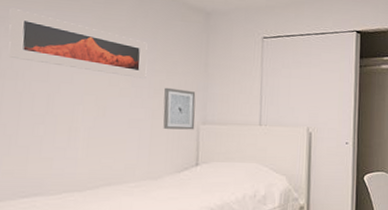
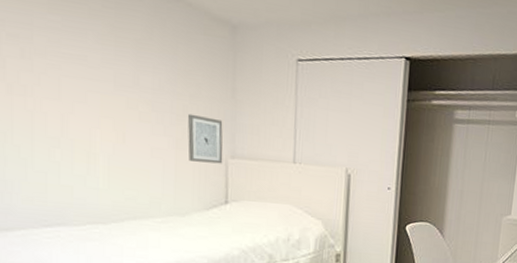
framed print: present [9,8,148,78] -> none [9,9,168,102]

